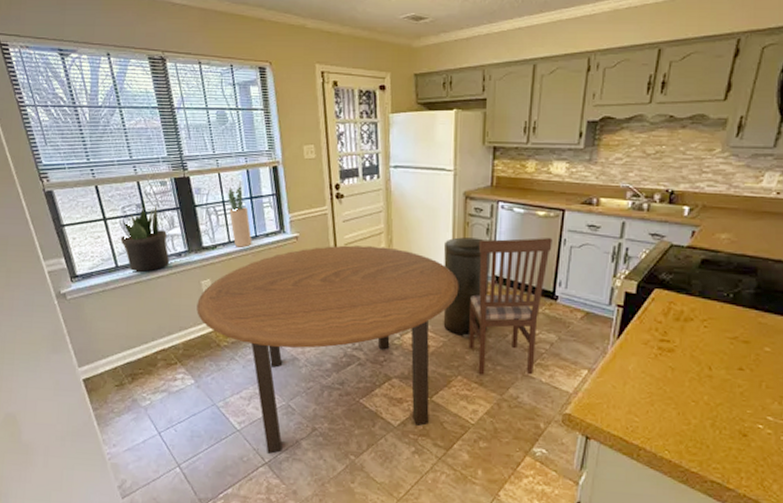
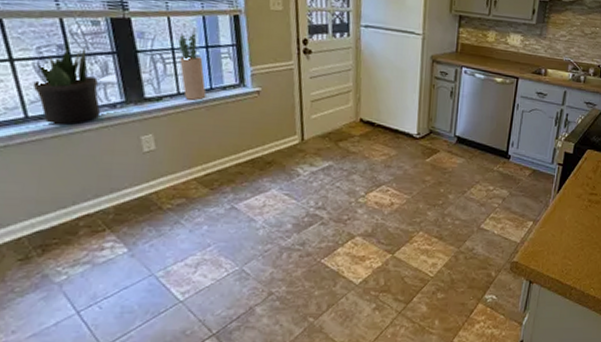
dining table: present [196,245,459,454] -> none [133,102,424,324]
pedal bin: present [443,237,490,338] -> none [407,98,453,195]
dining chair: present [468,238,553,375] -> none [430,102,508,230]

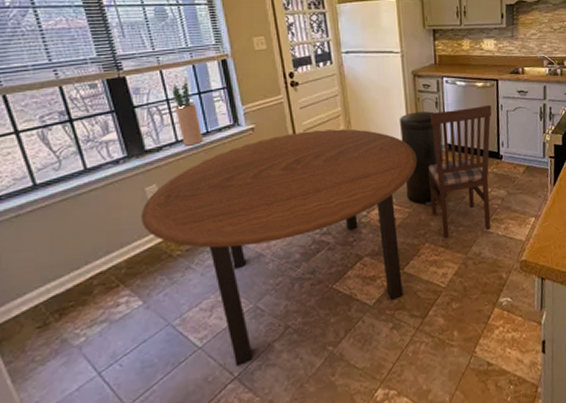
planter: present [32,47,101,125] -> none [38,110,105,188]
dining table: none [133,102,424,324] -> present [141,129,418,366]
pedal bin: none [407,98,453,195] -> present [399,111,444,205]
dining chair: none [430,102,508,230] -> present [428,105,492,239]

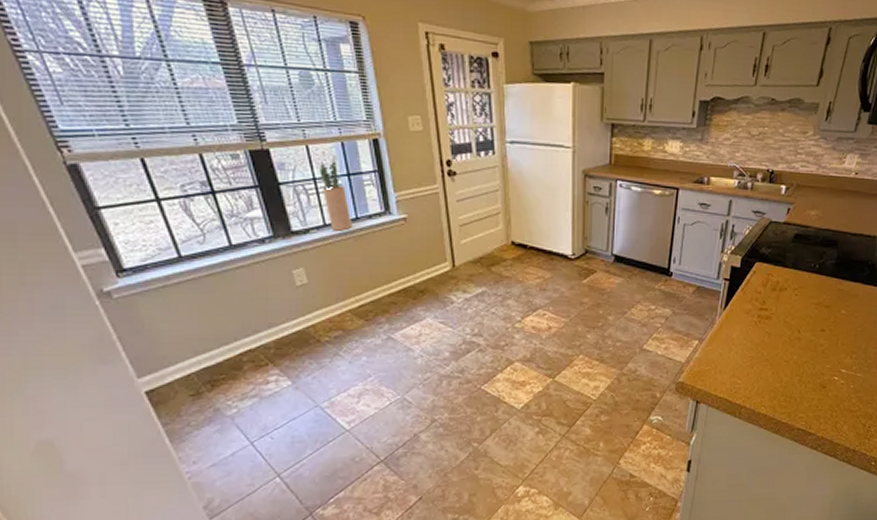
dining table: present [141,129,418,366] -> none [289,226,580,451]
pedal bin: present [399,111,444,205] -> none [563,217,609,317]
dining chair: present [428,105,492,239] -> none [589,216,668,352]

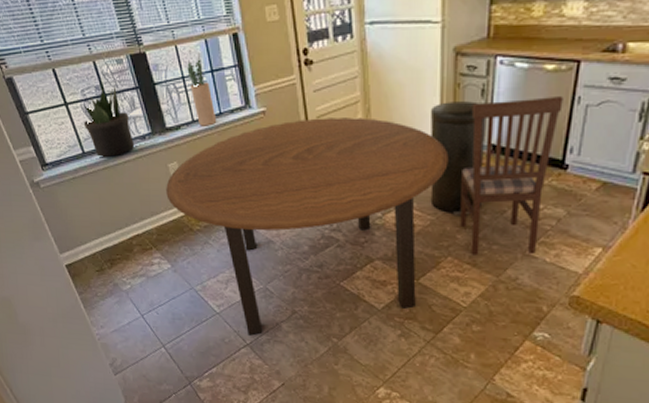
planter: none [182,183,251,262] -> present [83,86,135,157]
dining table: none [289,226,580,451] -> present [166,117,449,336]
pedal bin: none [563,217,609,317] -> present [430,101,485,215]
dining chair: none [589,216,668,352] -> present [460,97,564,256]

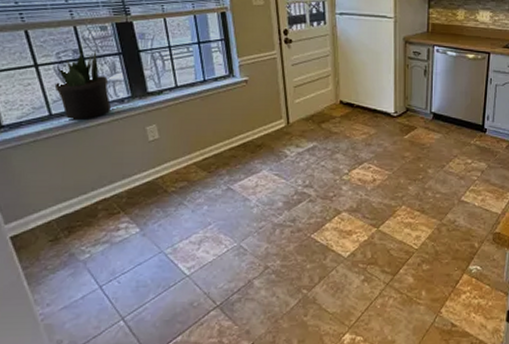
dining table: present [166,117,449,336] -> none [141,88,401,296]
vase: present [187,53,217,126] -> none [174,26,201,92]
pedal bin: present [430,101,485,215] -> none [386,78,428,170]
dining chair: present [460,97,564,256] -> none [411,78,481,203]

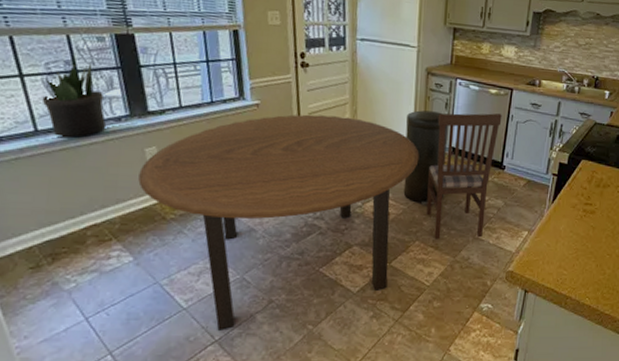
dining table: none [141,88,401,296] -> present [138,114,419,331]
pedal bin: none [386,78,428,170] -> present [403,110,448,205]
dining chair: none [411,78,481,203] -> present [426,113,502,240]

